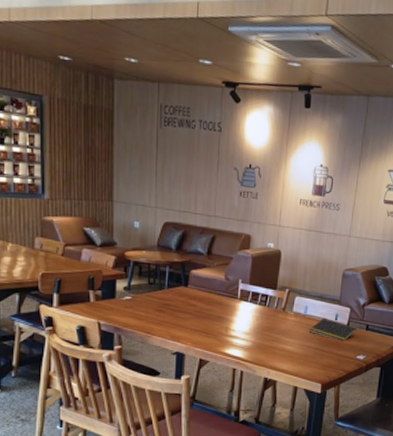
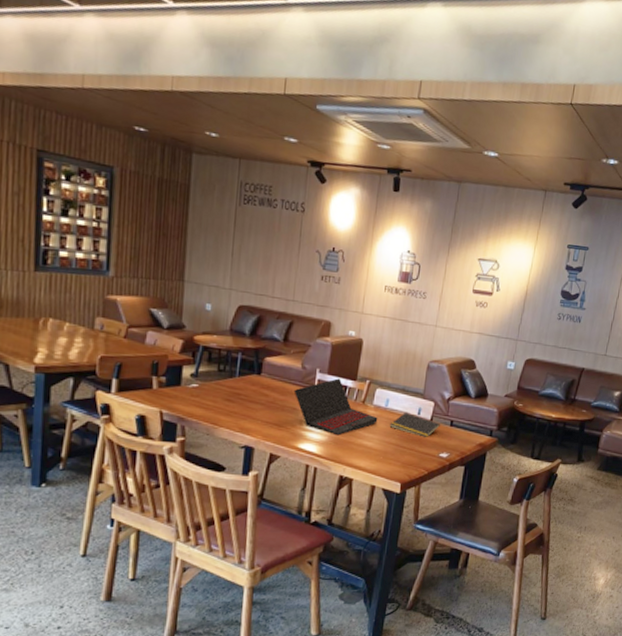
laptop: none [219,288,298,341] -> present [293,378,378,436]

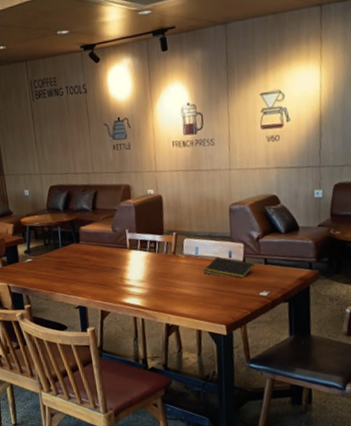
laptop: present [293,378,378,436] -> none [110,235,191,288]

